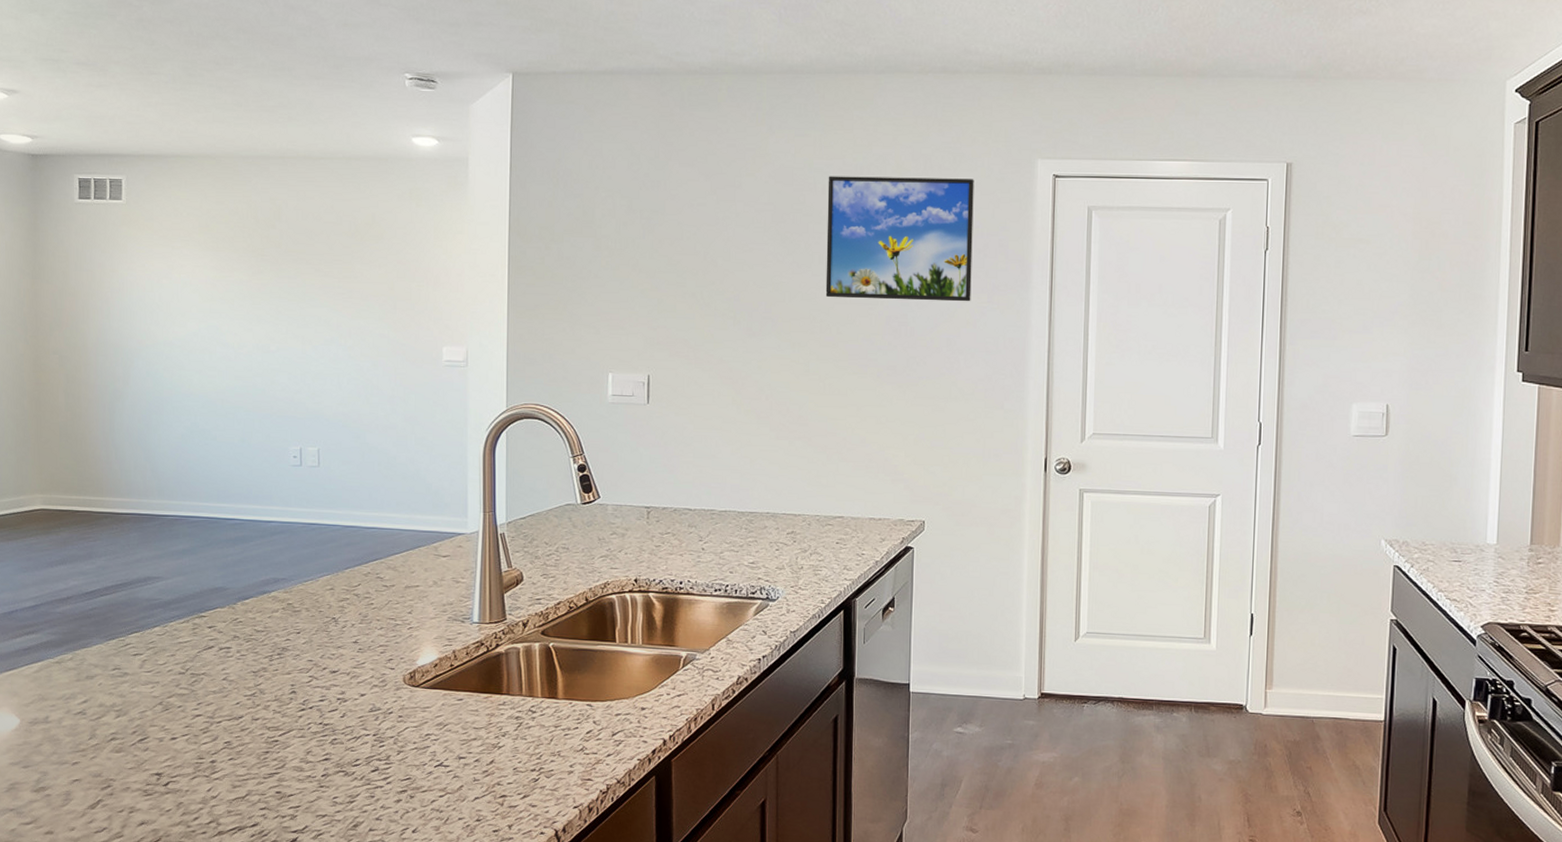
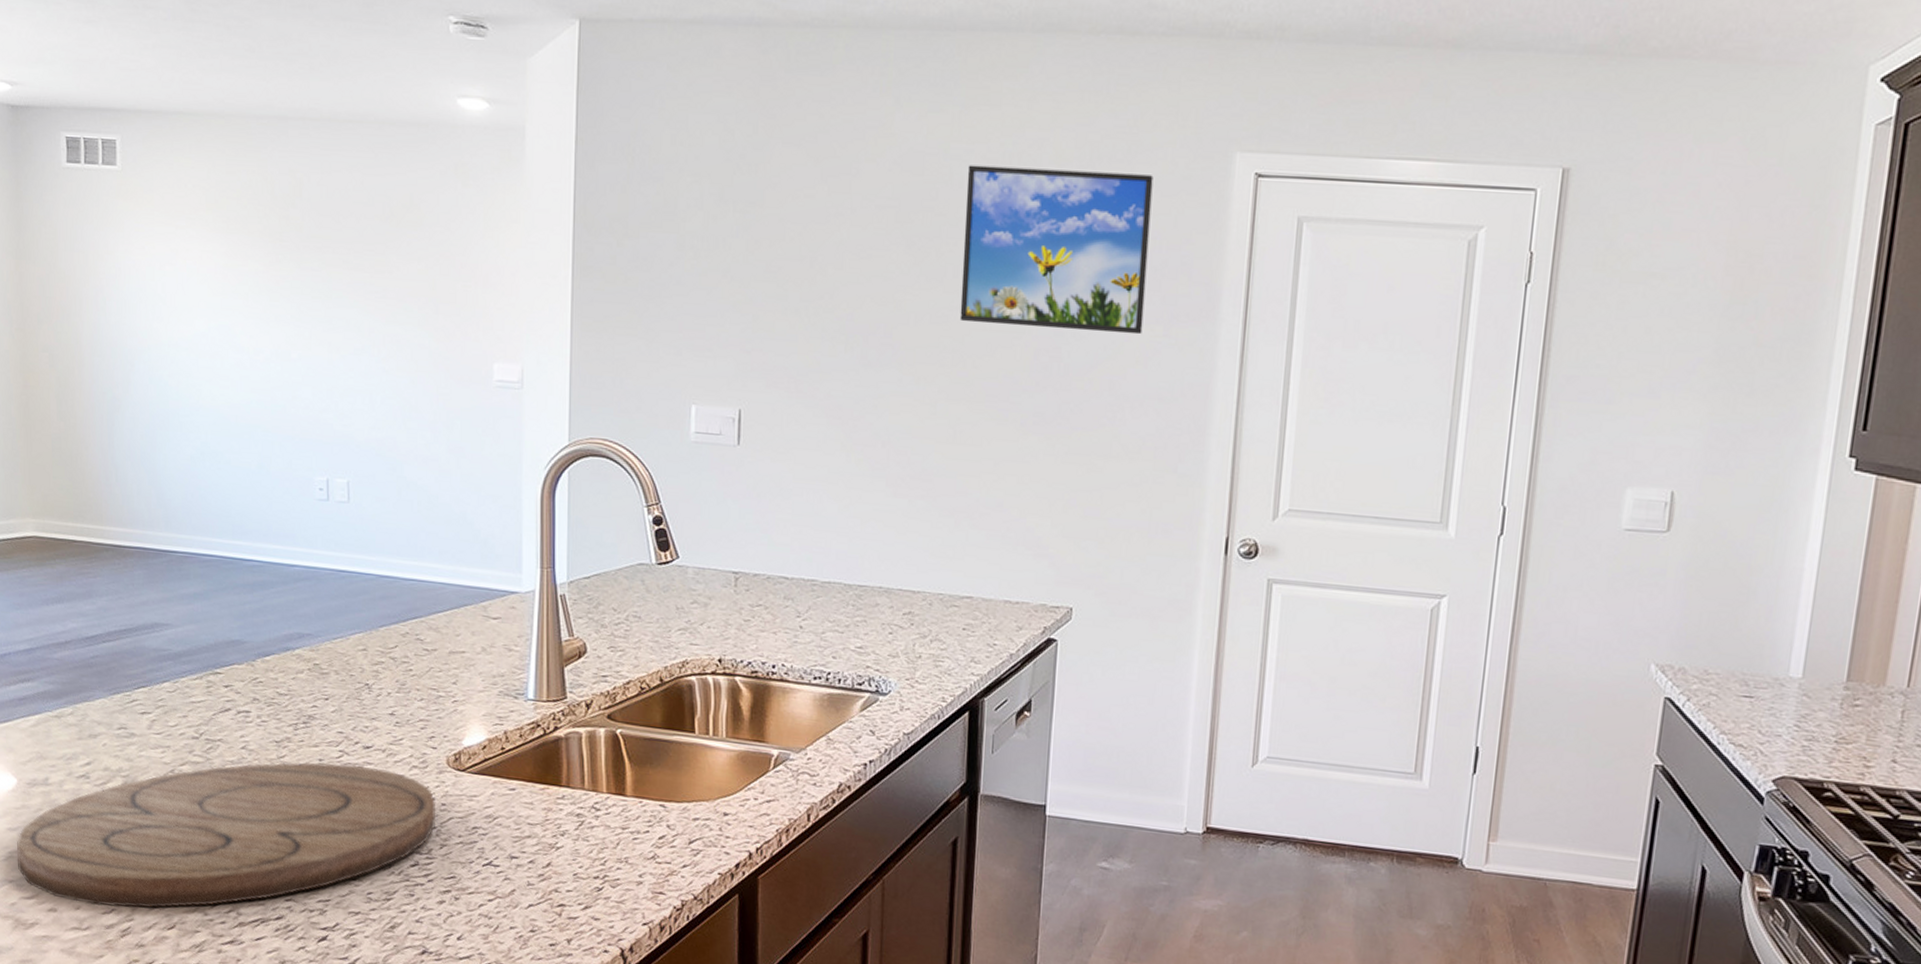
cutting board: none [18,687,394,826] -> present [17,762,436,908]

